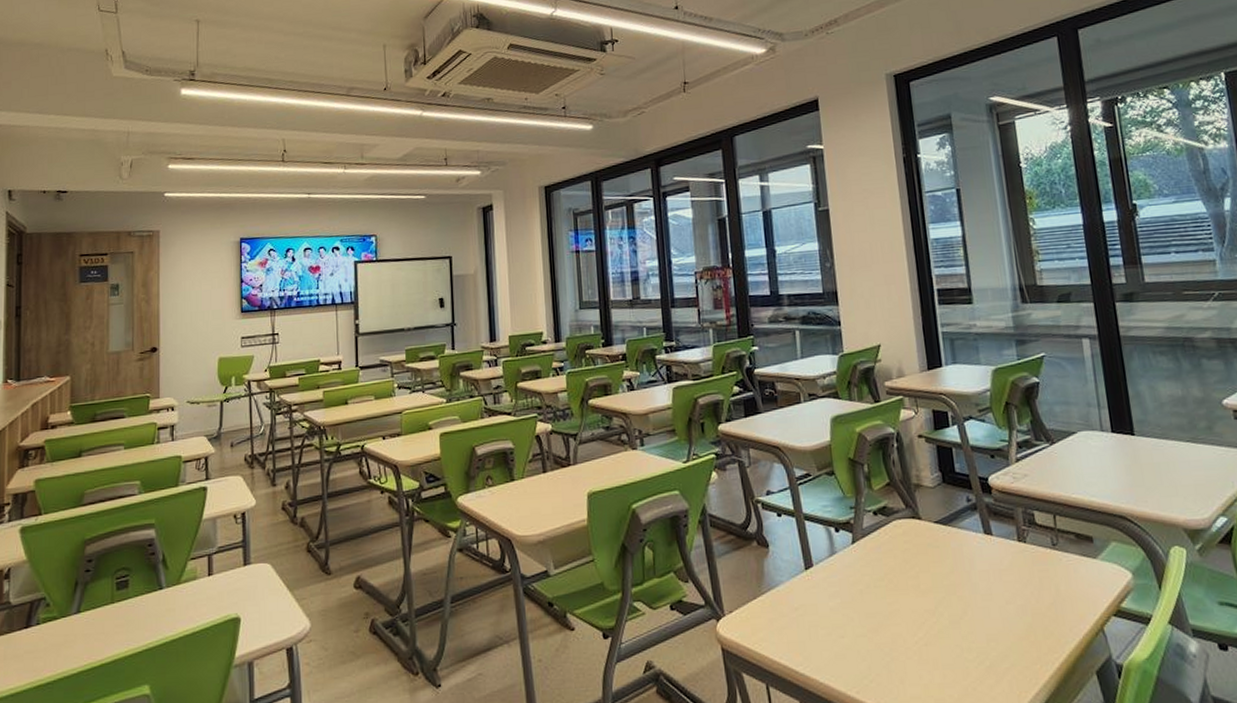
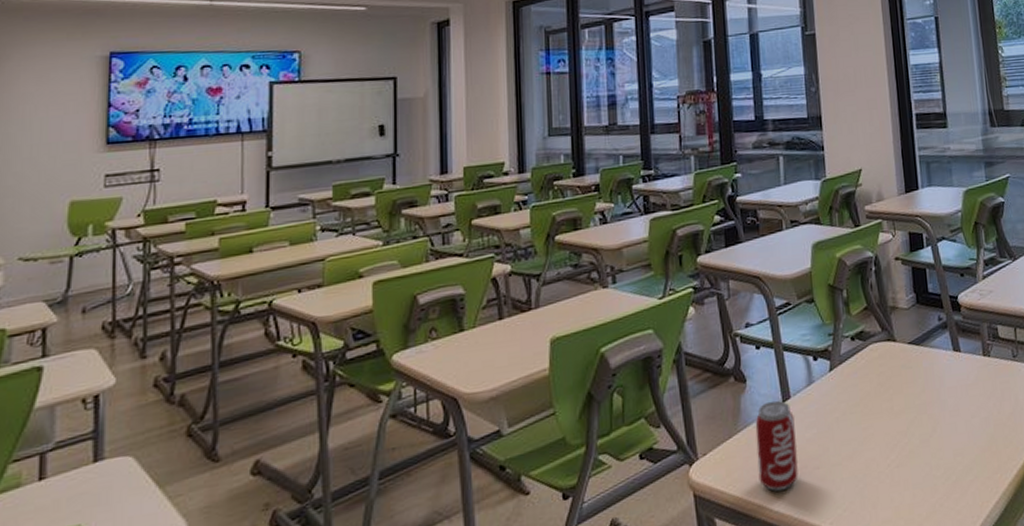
beverage can: none [778,567,823,654] -> present [755,400,798,492]

